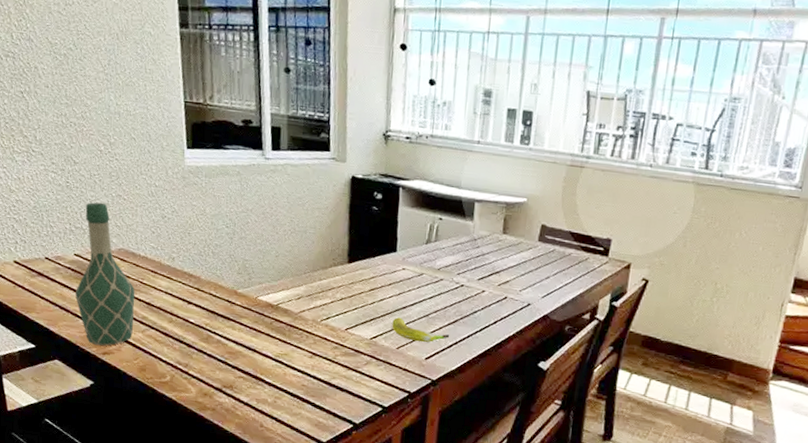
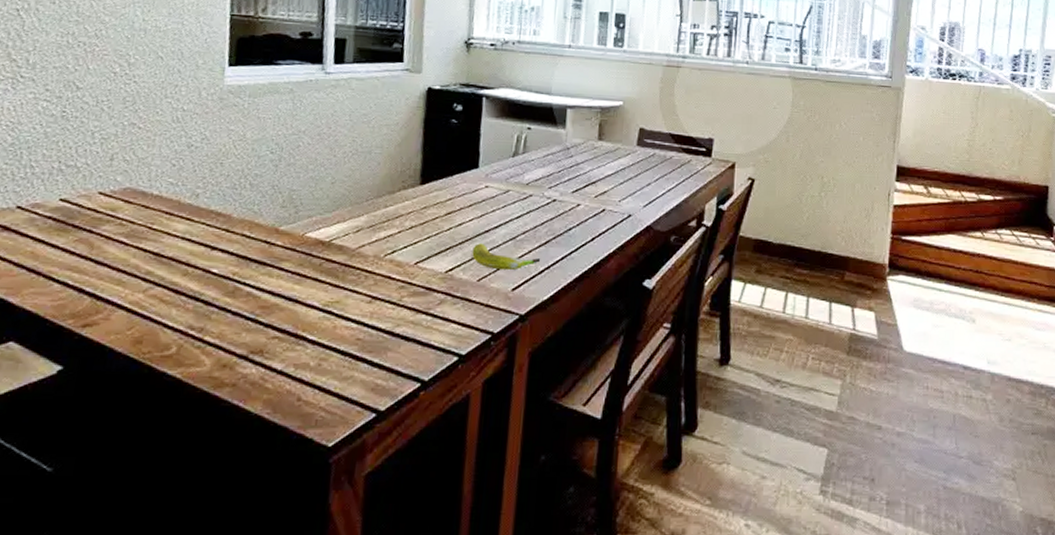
wine bottle: present [75,202,136,346] -> none [53,133,140,316]

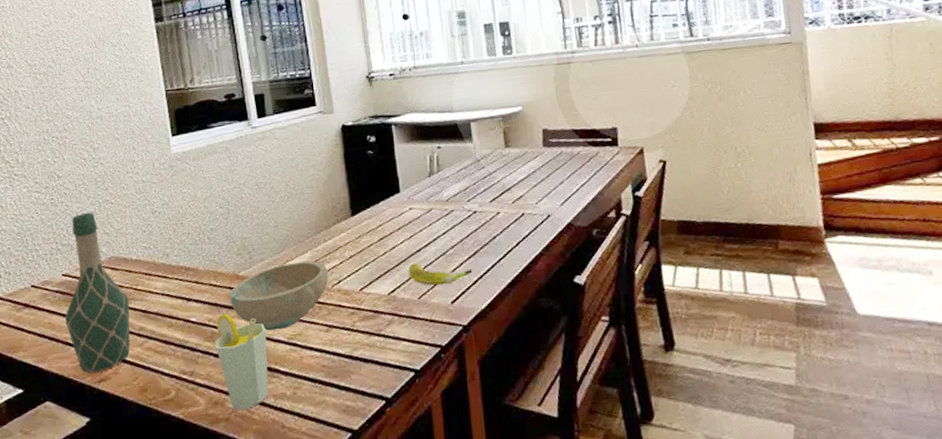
wine bottle: none [53,133,140,316] -> present [65,212,130,374]
cup: none [236,268,300,377] -> present [215,313,269,411]
bowl: none [263,224,383,295] -> present [230,260,329,331]

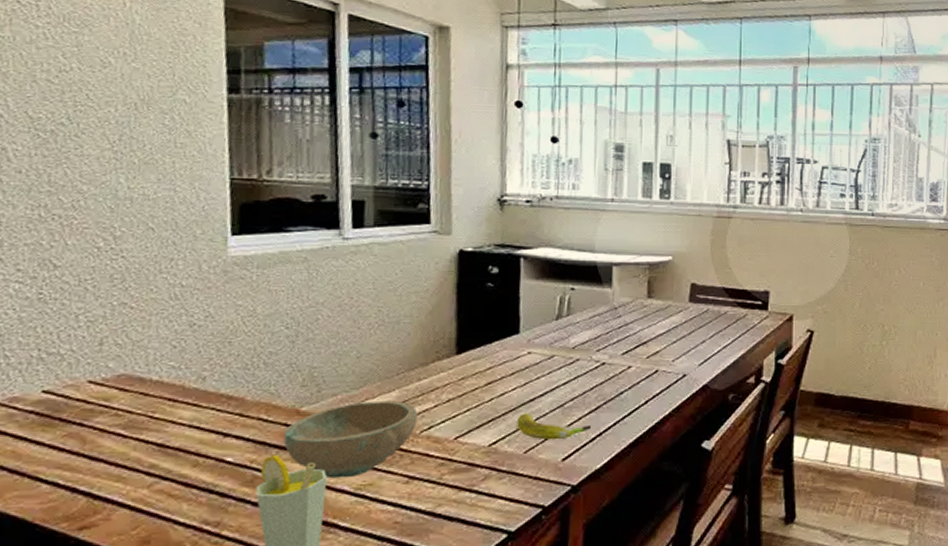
wine bottle: present [65,212,130,374] -> none [38,315,141,519]

